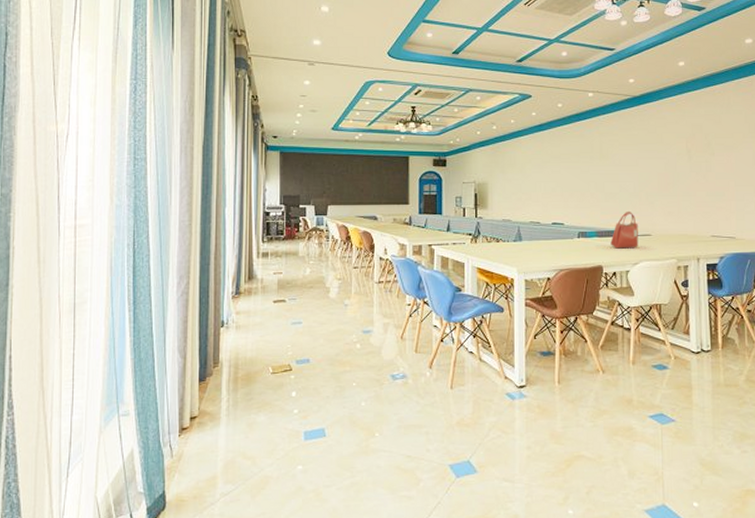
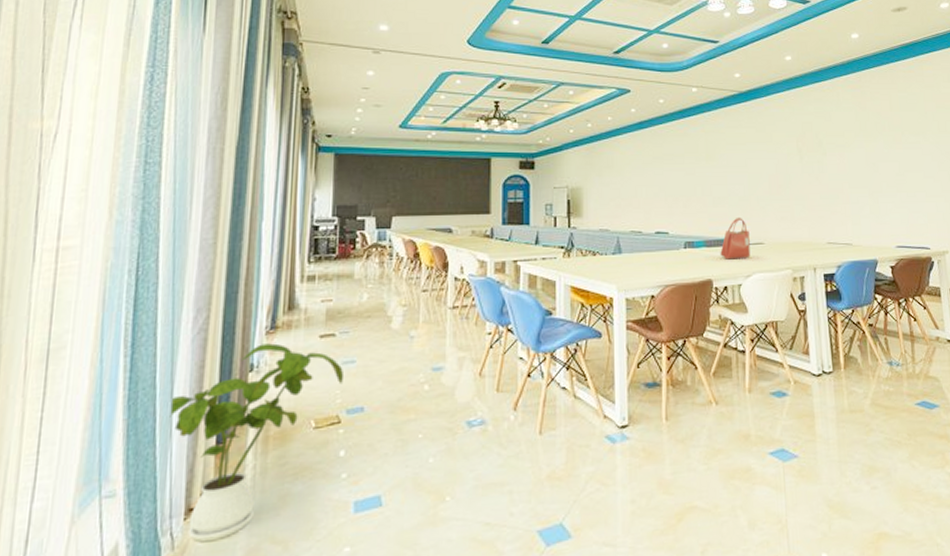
house plant: none [164,305,294,454] -> present [169,343,345,543]

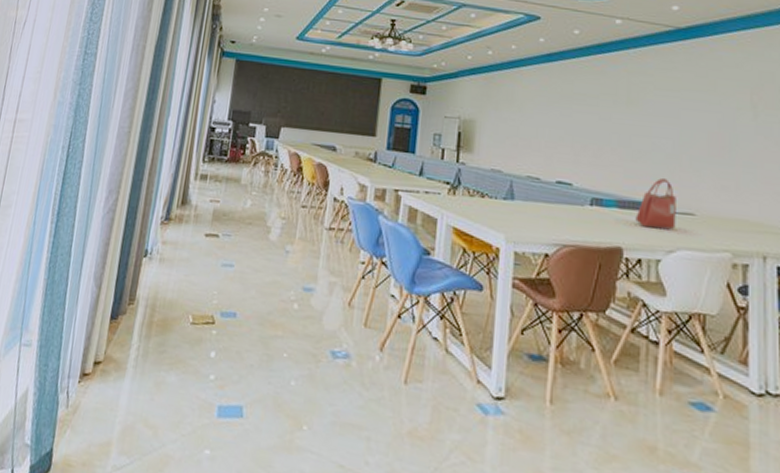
house plant: present [169,343,345,543] -> none [78,232,223,410]

